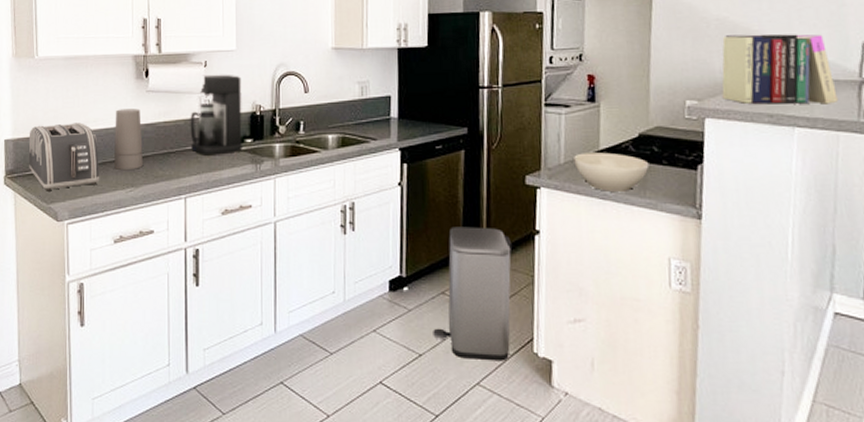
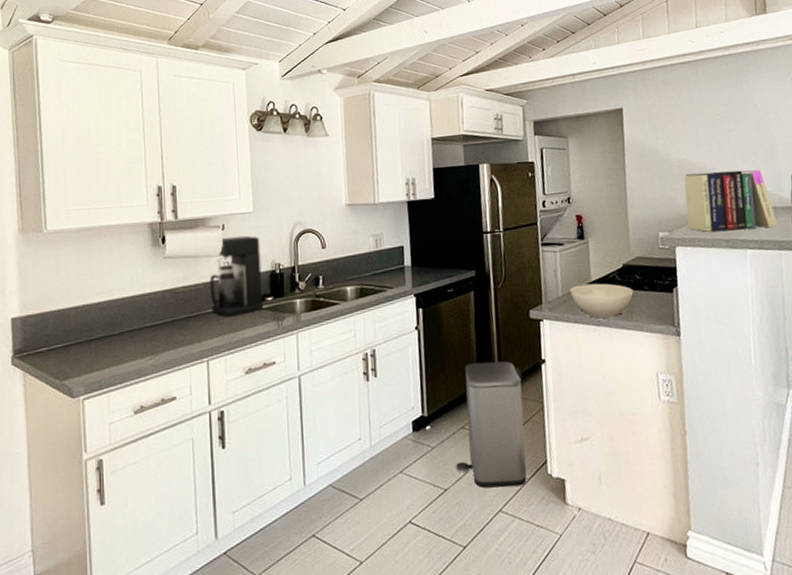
toaster: present [29,122,100,191] -> none [38,294,117,368]
canister: present [114,109,143,171] -> none [131,275,162,339]

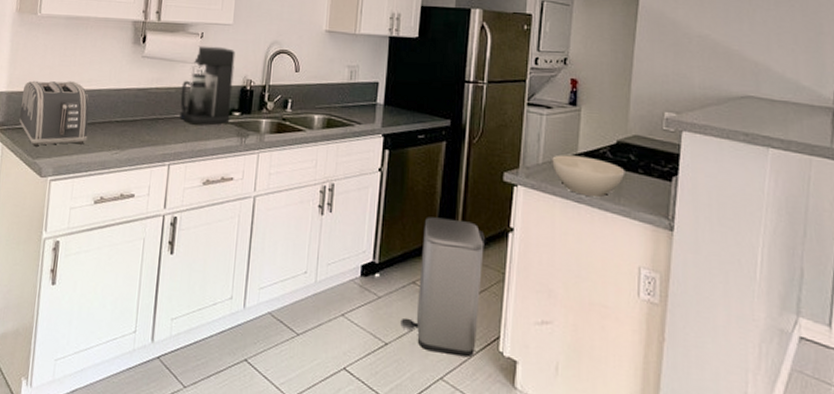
toaster: none [38,294,117,368] -> present [19,80,89,147]
books: present [683,169,778,232] -> none [700,52,812,128]

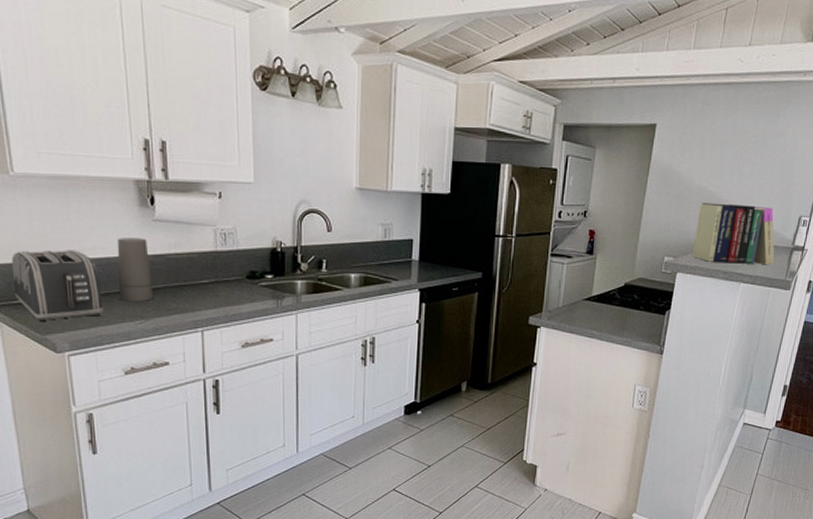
canister: none [102,72,134,133] -> present [117,238,153,303]
coffee maker: present [180,45,236,125] -> none [204,206,263,290]
pedal bin: present [400,217,486,358] -> none [441,359,513,468]
bowl: present [552,154,625,198] -> none [570,298,630,332]
books: none [700,52,812,128] -> present [692,203,775,265]

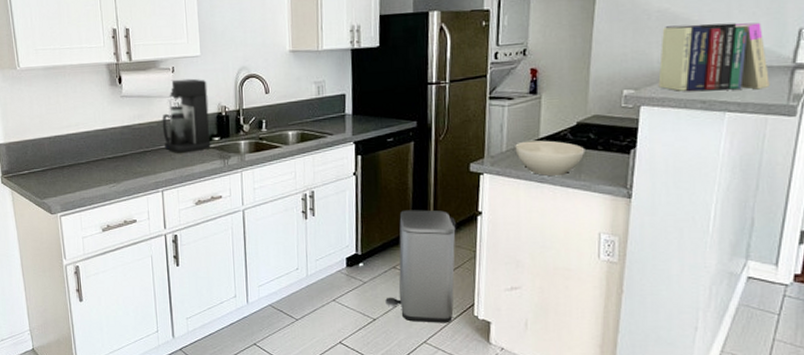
toaster: present [11,250,104,322] -> none [18,127,86,188]
canister: present [117,238,153,303] -> none [94,113,122,169]
coffee maker: none [204,206,263,290] -> present [162,78,211,153]
pedal bin: none [441,359,513,468] -> present [385,210,457,324]
bowl: none [570,298,630,332] -> present [515,140,586,177]

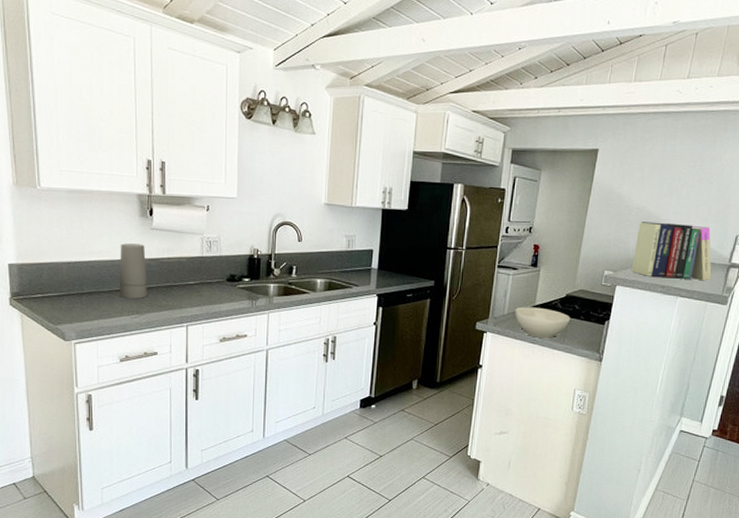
canister: none [94,113,122,169] -> present [120,243,147,300]
coffee maker: present [162,78,211,153] -> none [192,218,241,291]
pedal bin: present [385,210,457,324] -> none [392,359,460,461]

